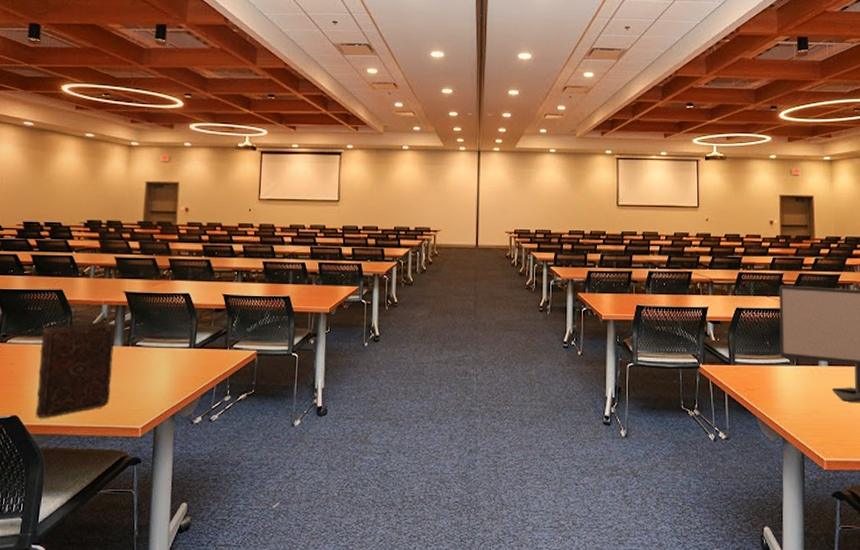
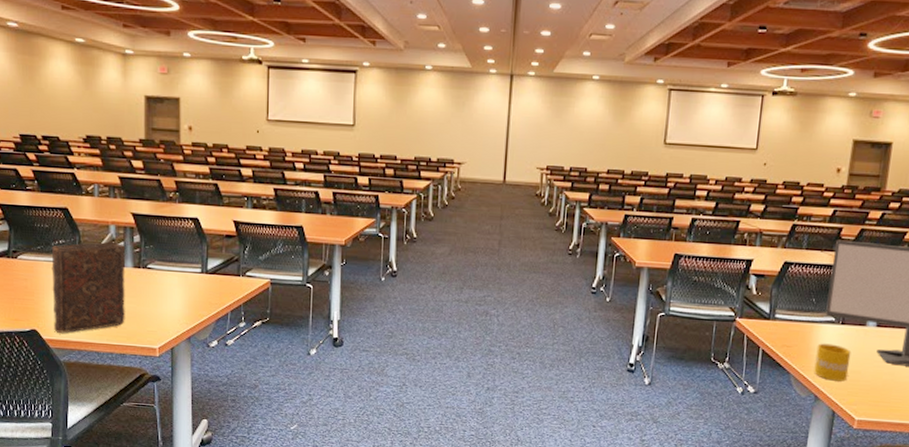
mug: none [777,385,810,422] -> present [814,343,851,382]

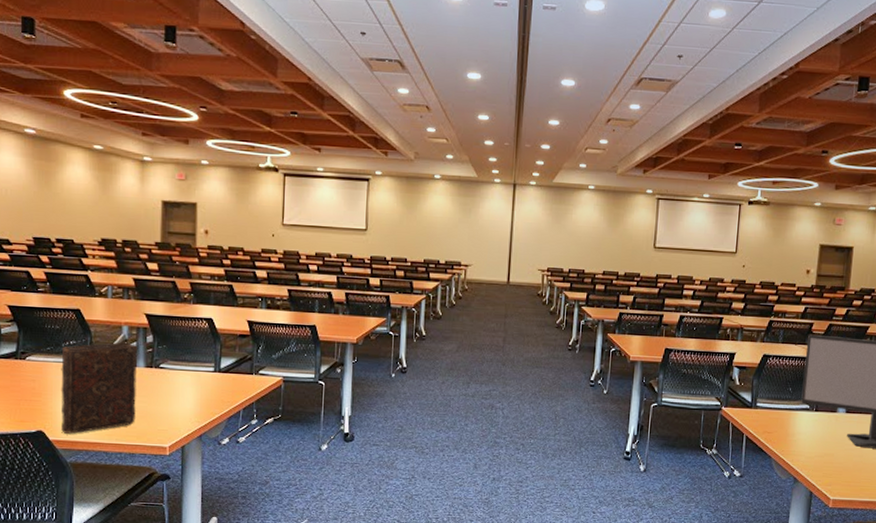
mug: present [814,343,851,382] -> none [792,429,825,464]

